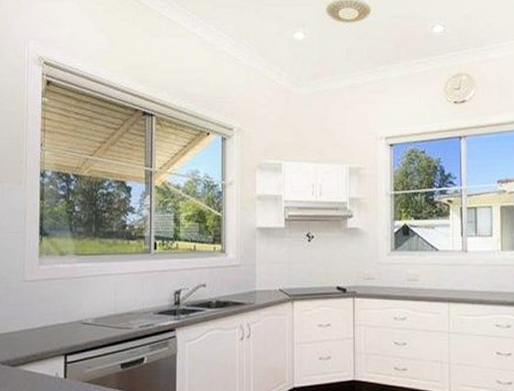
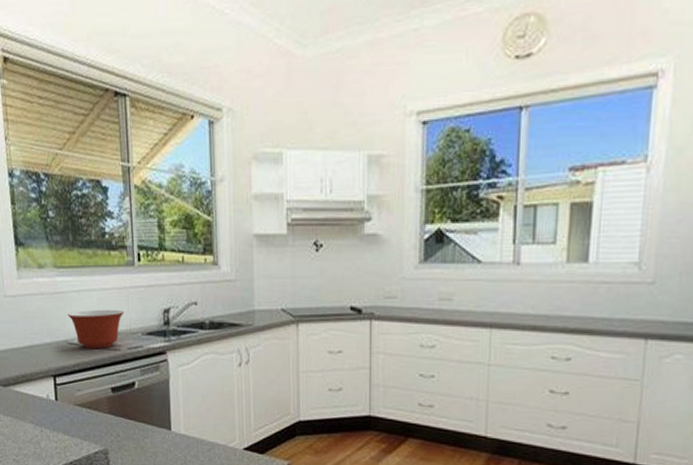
mixing bowl: none [84,292,139,328] -> present [67,309,125,349]

